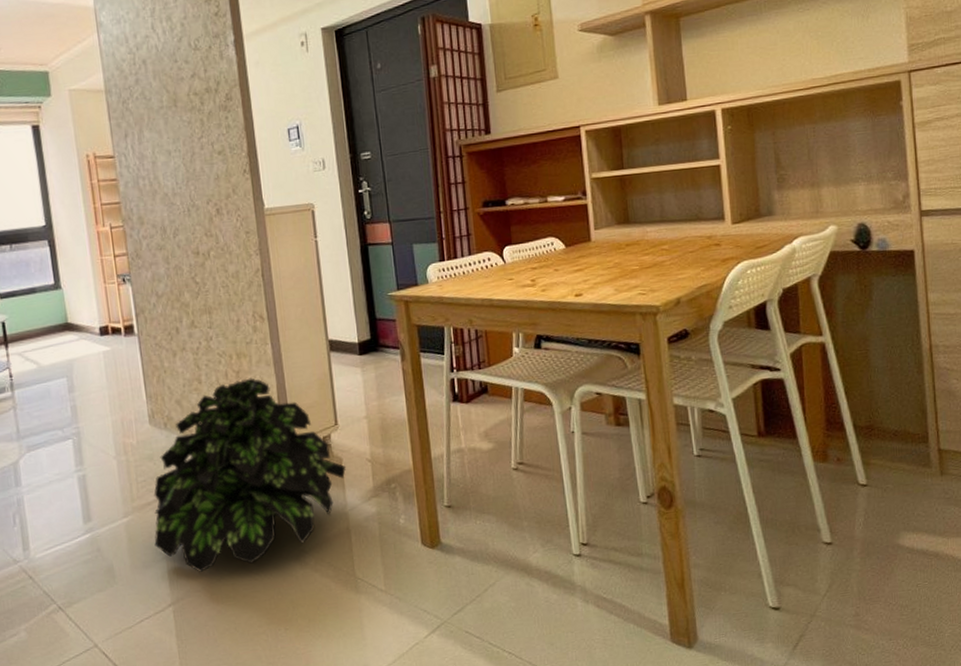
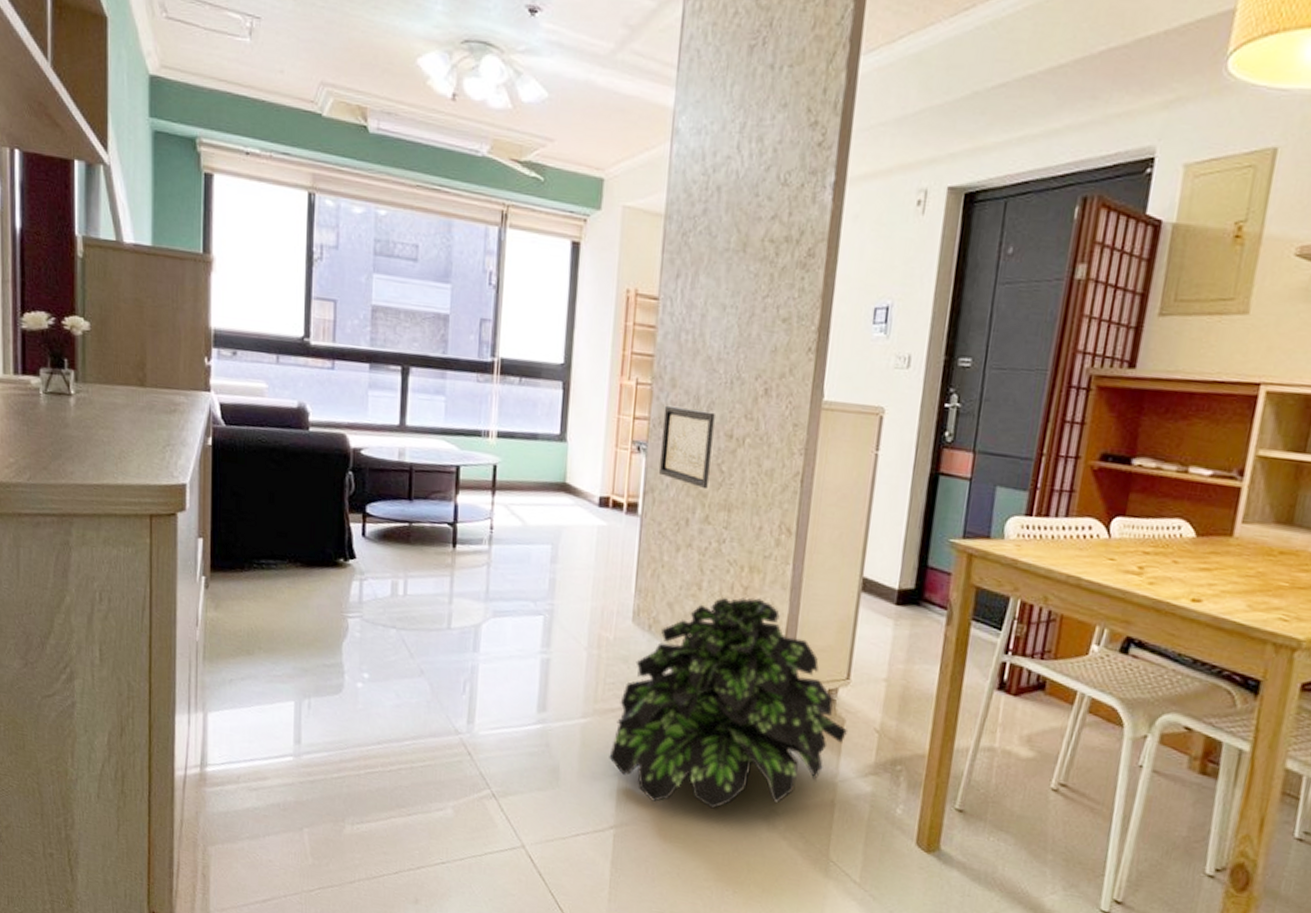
wall art: none [138,237,188,301] -> present [658,405,715,490]

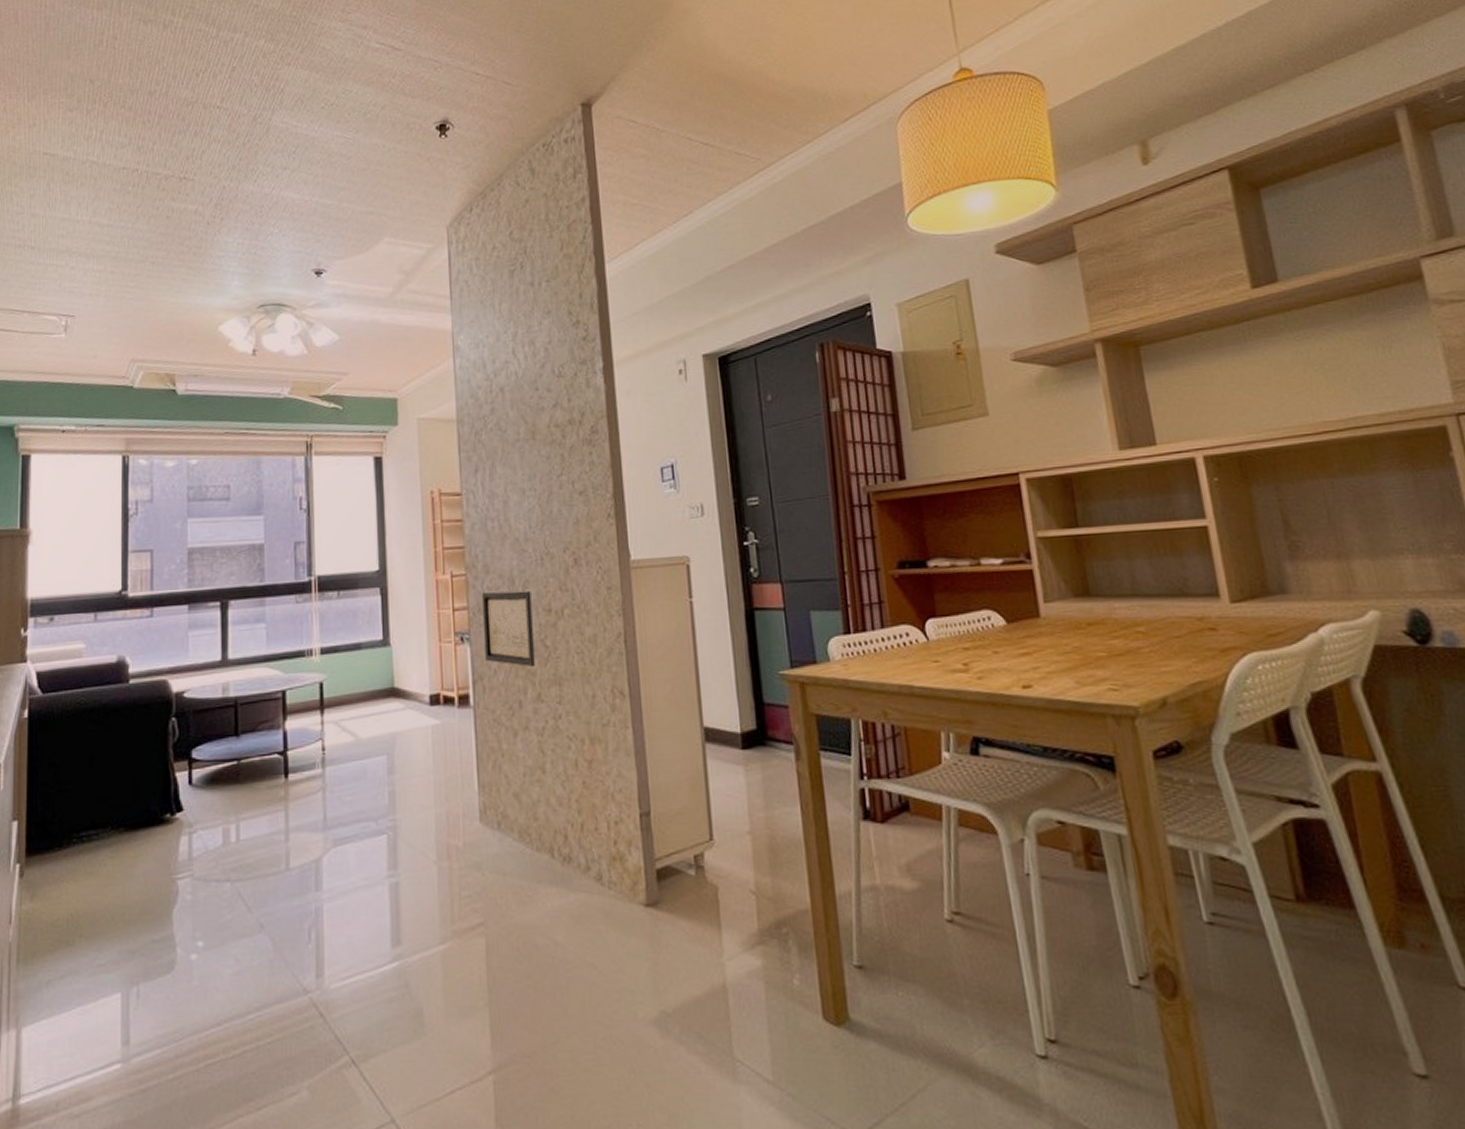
potted plant: present [609,597,849,809] -> none [476,770,724,1029]

